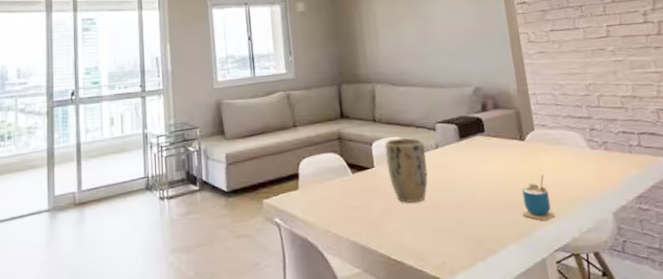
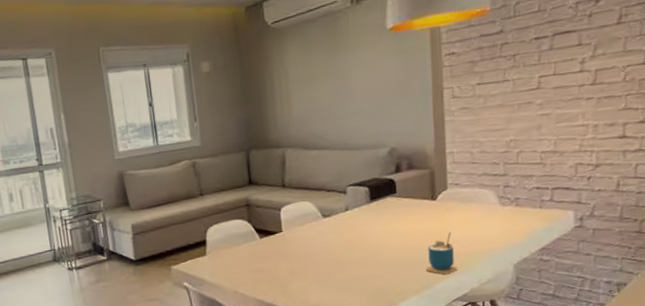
plant pot: present [384,138,428,203] -> none [293,202,336,263]

